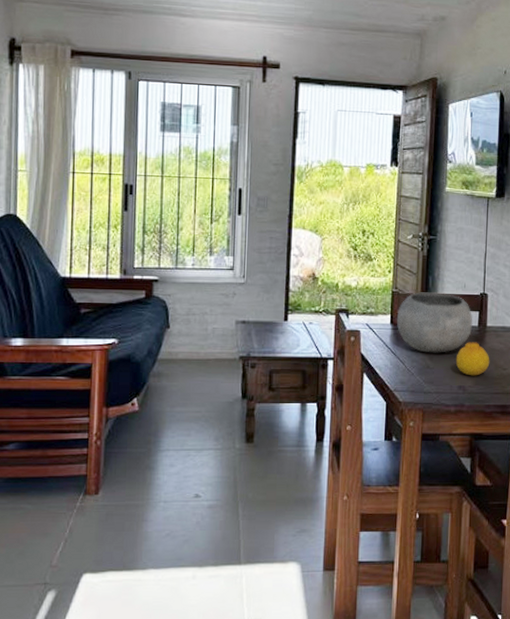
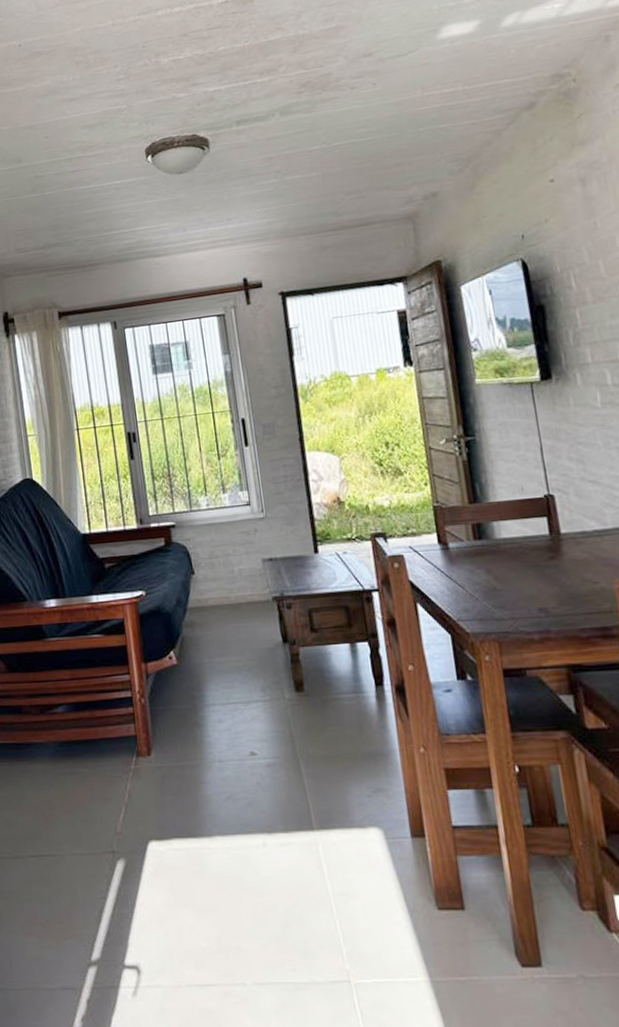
bowl: present [396,292,472,353] -> none [444,500,543,573]
fruit: present [455,342,490,376] -> none [528,553,575,595]

